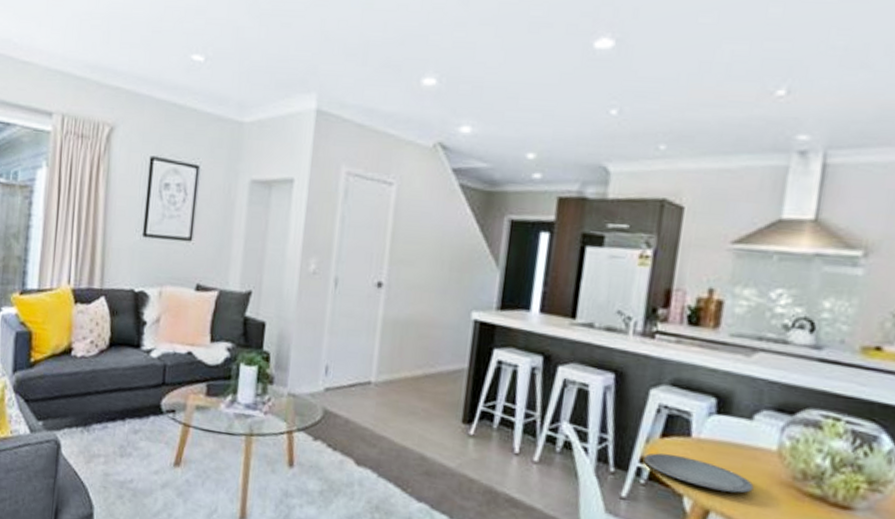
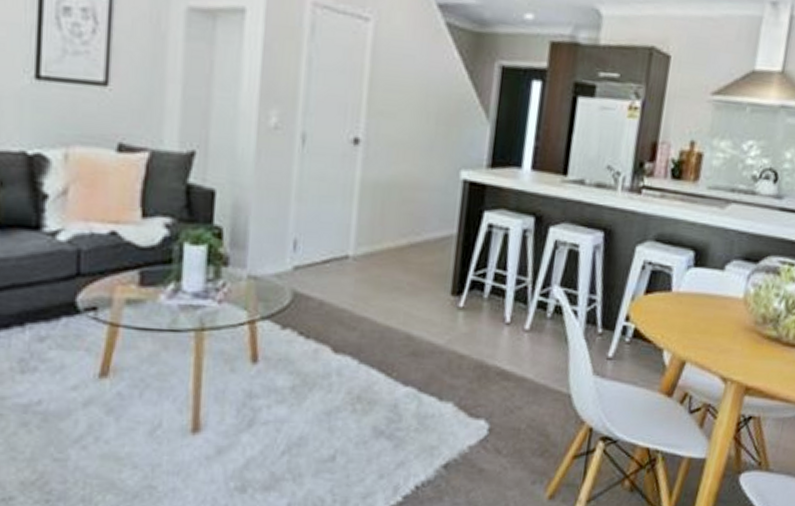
plate: present [644,453,754,494] -> none [629,310,723,342]

